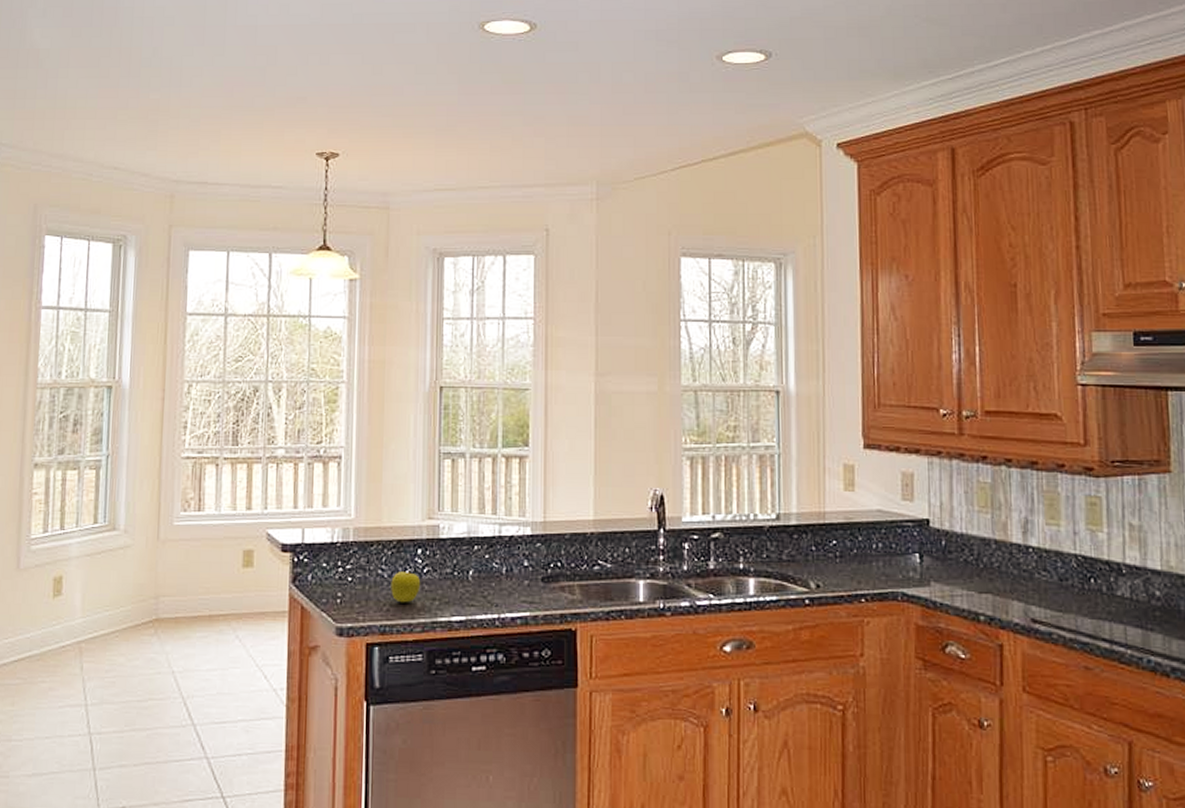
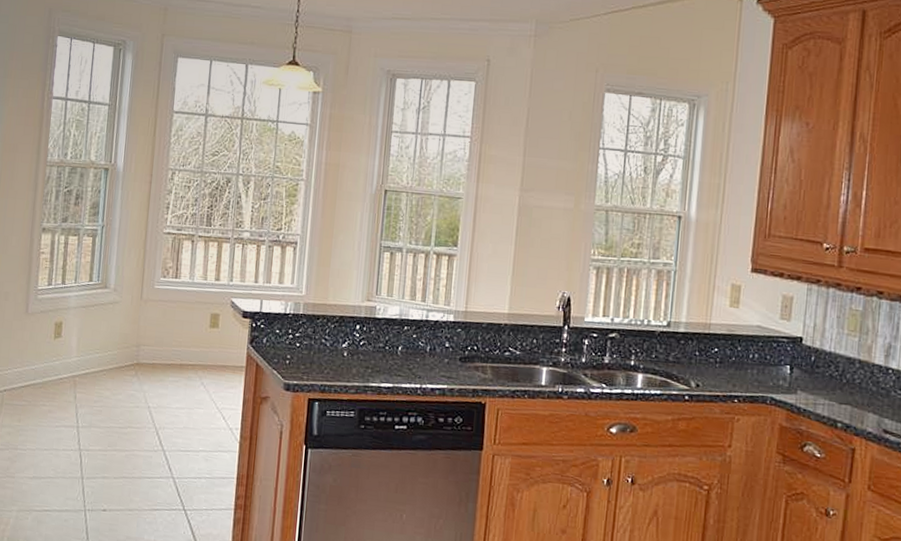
fruit: present [391,570,421,603] -> none [331,342,358,369]

